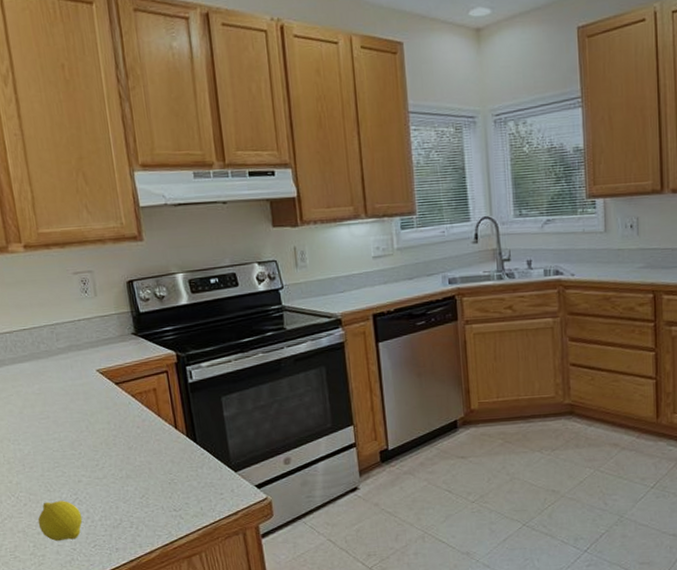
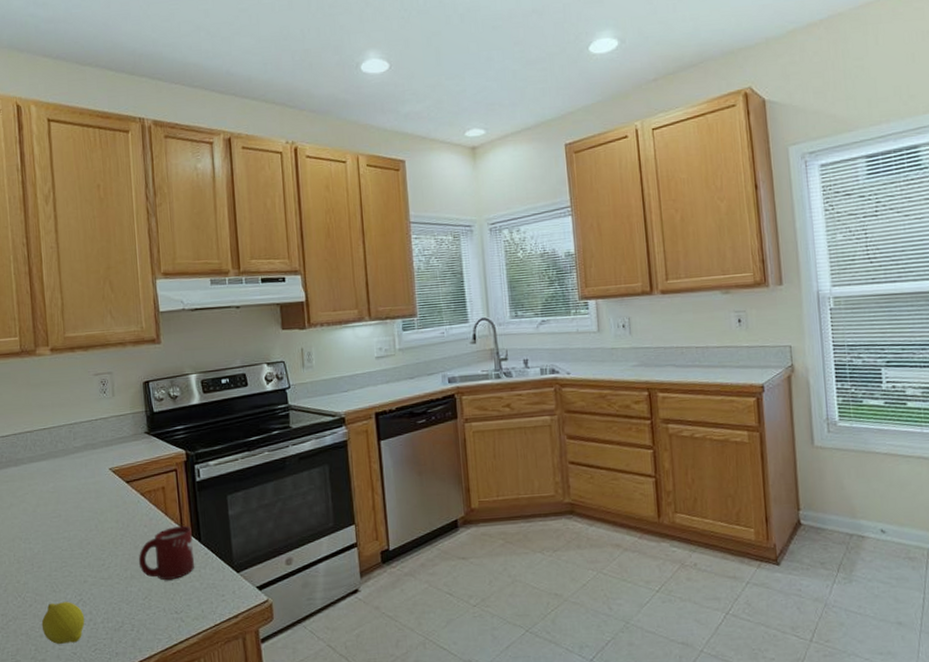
cup: none [133,426,191,480] -> present [138,525,194,581]

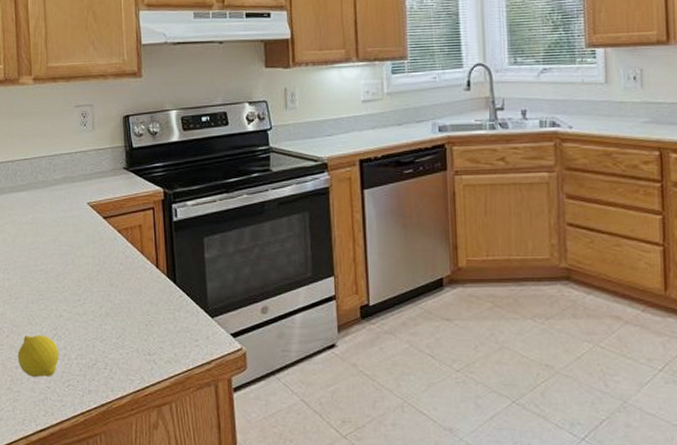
cup: present [138,525,194,581] -> none [113,265,169,321]

